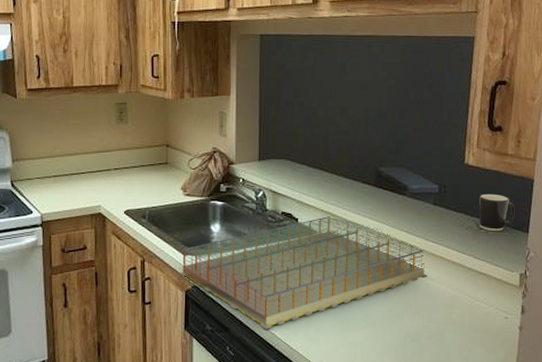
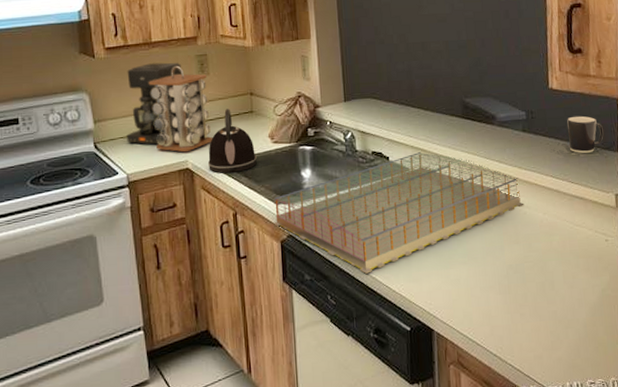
coffee maker: none [43,107,101,188] -> present [127,62,183,145]
spice rack: none [67,112,127,198] -> present [148,65,213,153]
kettle: none [119,158,168,221] -> present [207,109,257,173]

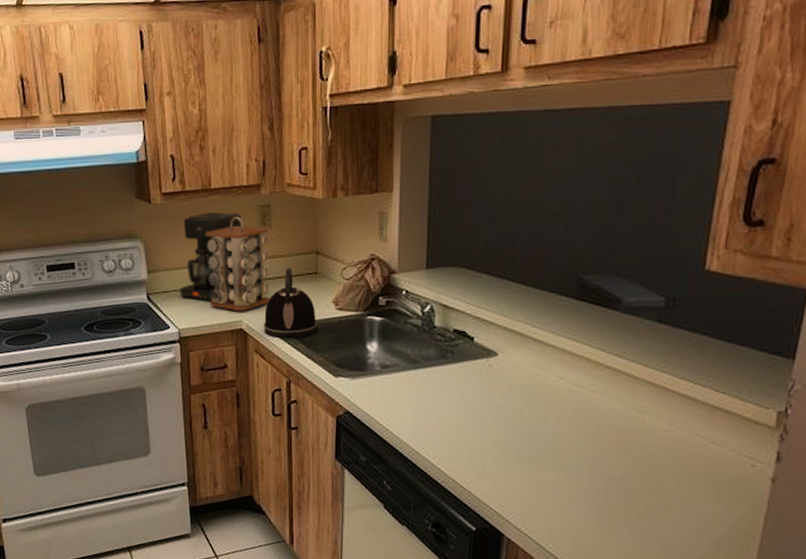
dish rack: present [274,152,525,274] -> none [330,335,644,464]
mug: present [567,115,604,154] -> none [722,308,776,357]

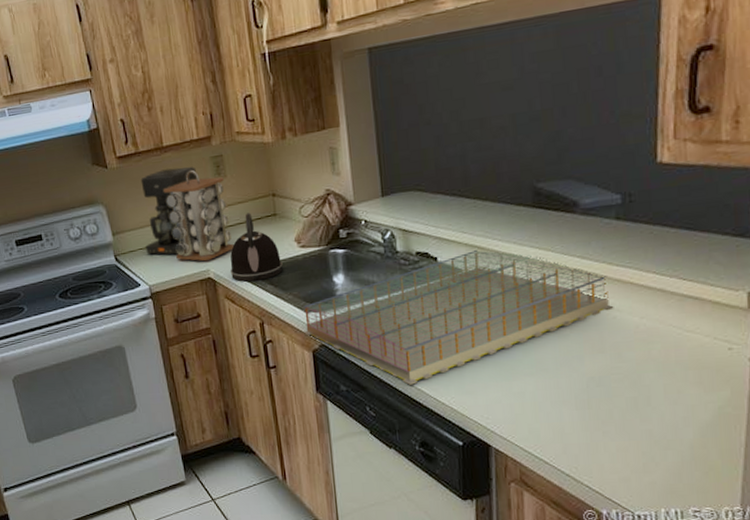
dish rack: none [330,335,644,464] -> present [304,250,614,385]

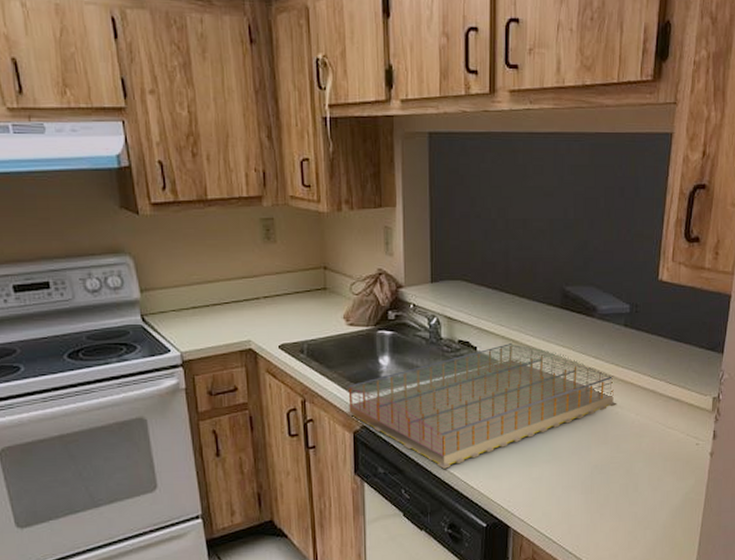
coffee maker: present [140,167,198,255] -> none [178,225,245,321]
spice rack: present [163,169,235,262] -> none [204,229,280,331]
kettle: present [230,212,283,282] -> none [273,284,329,356]

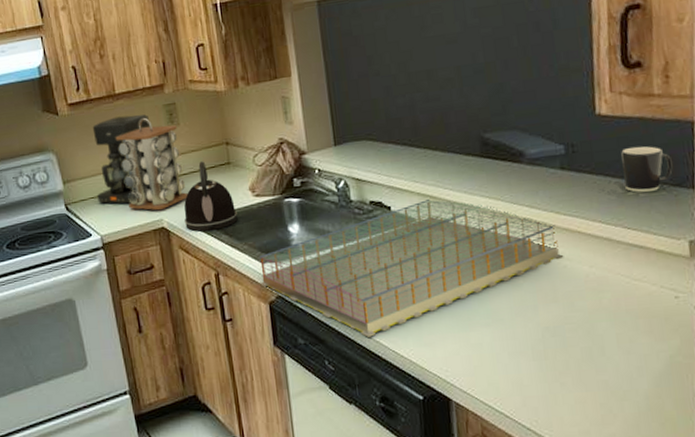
coffee maker: none [178,225,245,321] -> present [92,114,151,204]
spice rack: none [204,229,280,331] -> present [115,117,188,211]
kettle: none [273,284,329,356] -> present [184,161,238,232]
mug: none [672,312,710,354] -> present [621,146,673,193]

